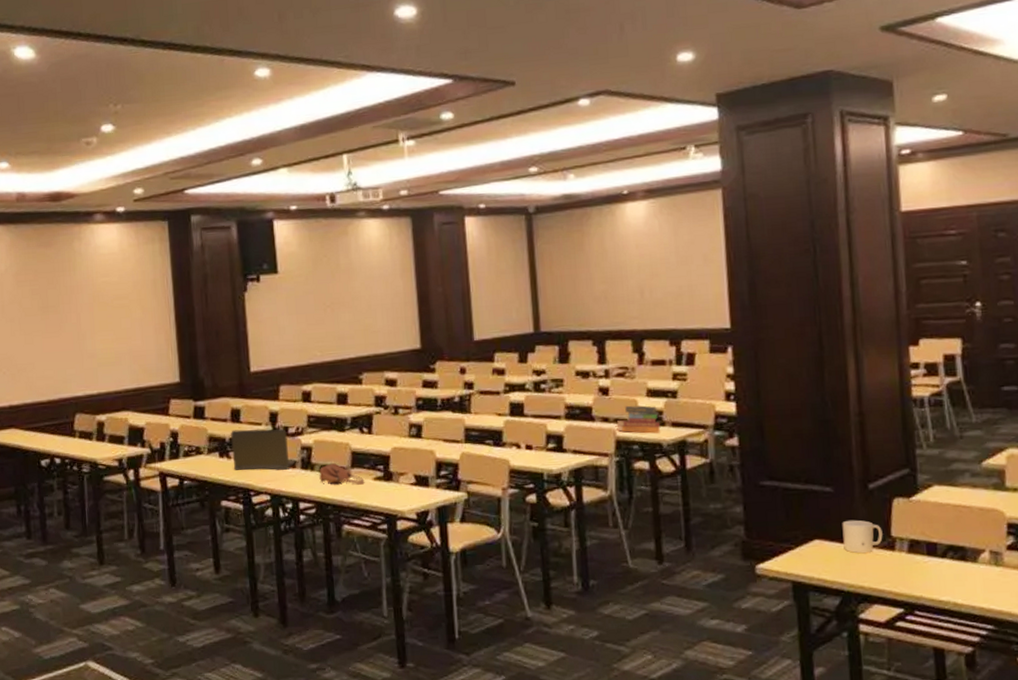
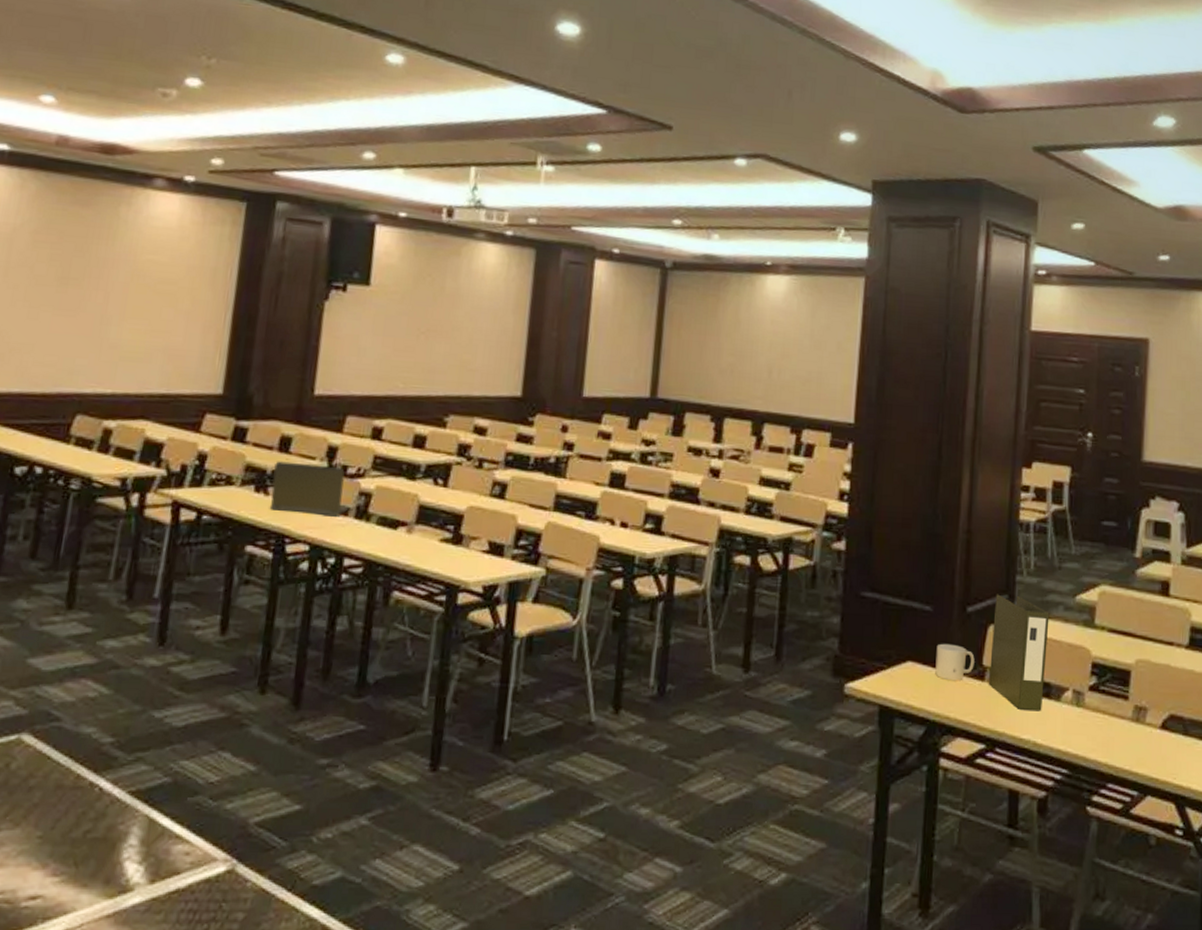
handbag: present [319,463,365,485] -> none [374,516,429,545]
books: present [617,405,661,433] -> none [722,491,770,526]
binder: none [896,467,959,574] -> present [989,594,1050,712]

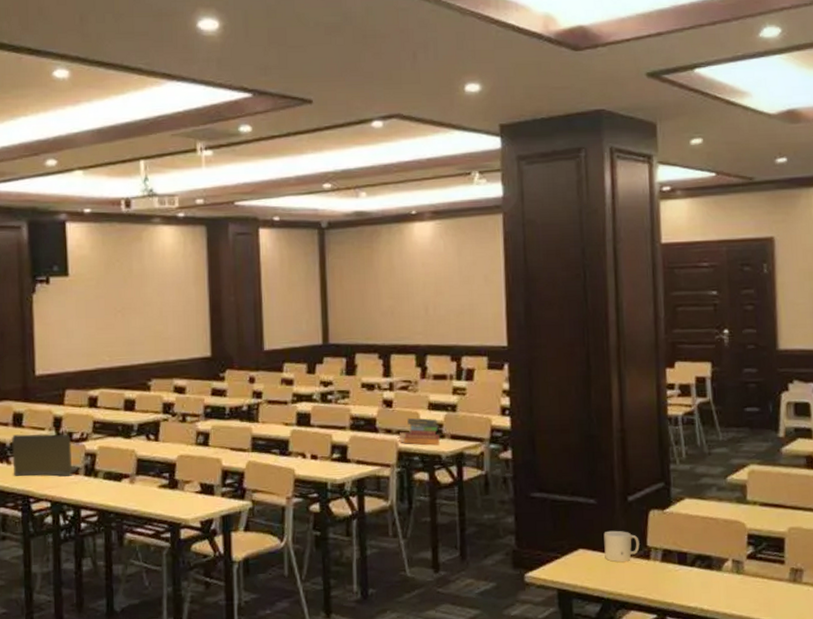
books: none [722,491,770,526] -> present [399,417,441,445]
binder: present [989,594,1050,712] -> none [653,482,706,582]

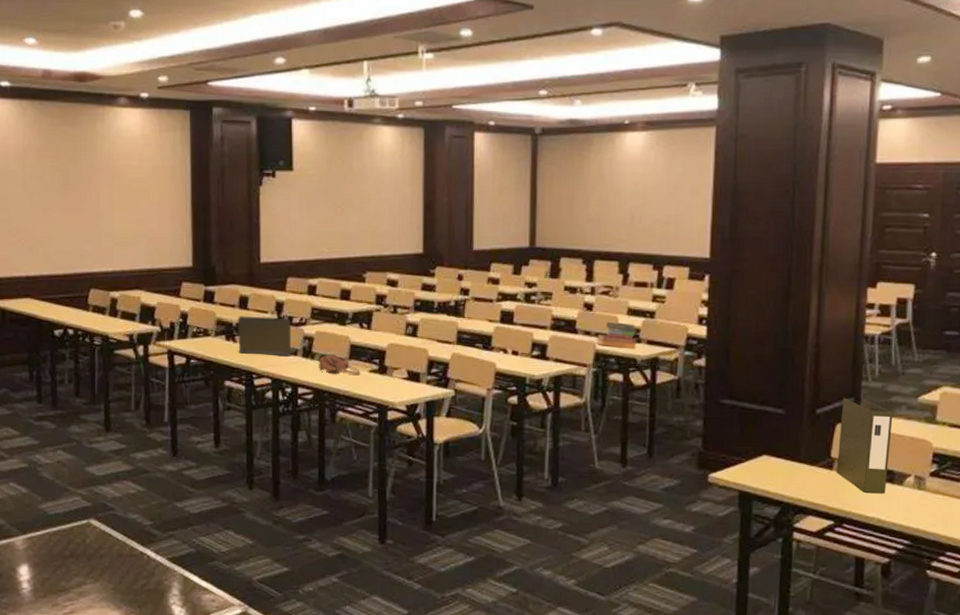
handbag: none [103,470,149,493] -> present [319,354,361,376]
mug: present [603,530,640,563] -> none [788,440,824,471]
binder: none [653,482,706,582] -> present [837,397,893,494]

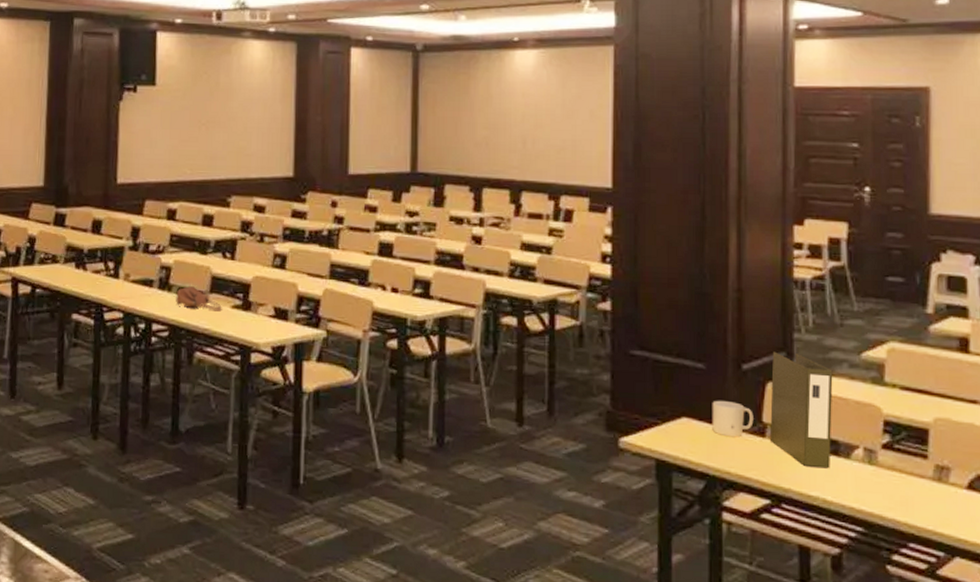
laptop computer: present [238,316,297,358] -> none [89,241,153,289]
books: present [597,321,637,349] -> none [487,257,533,289]
mug: none [788,440,824,471] -> present [712,400,754,438]

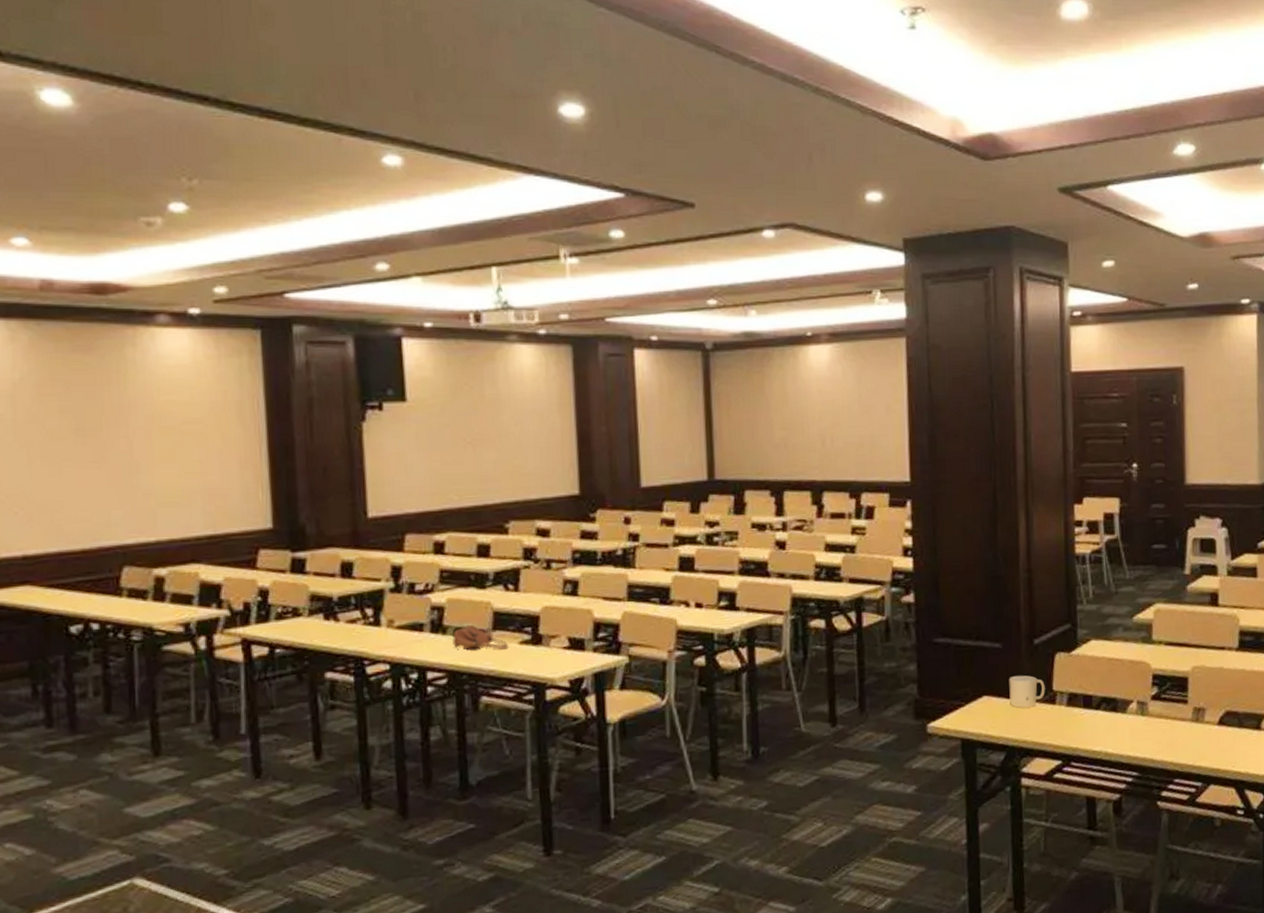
binder: present [770,351,833,469] -> none [1059,623,1111,725]

